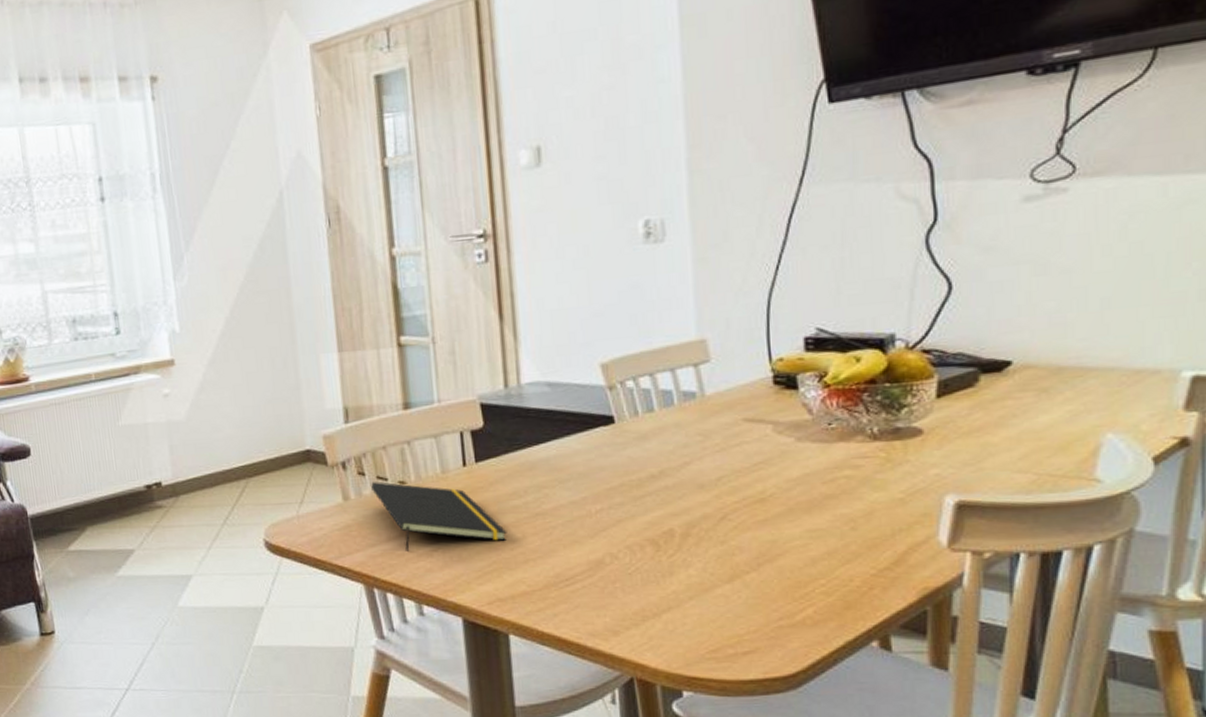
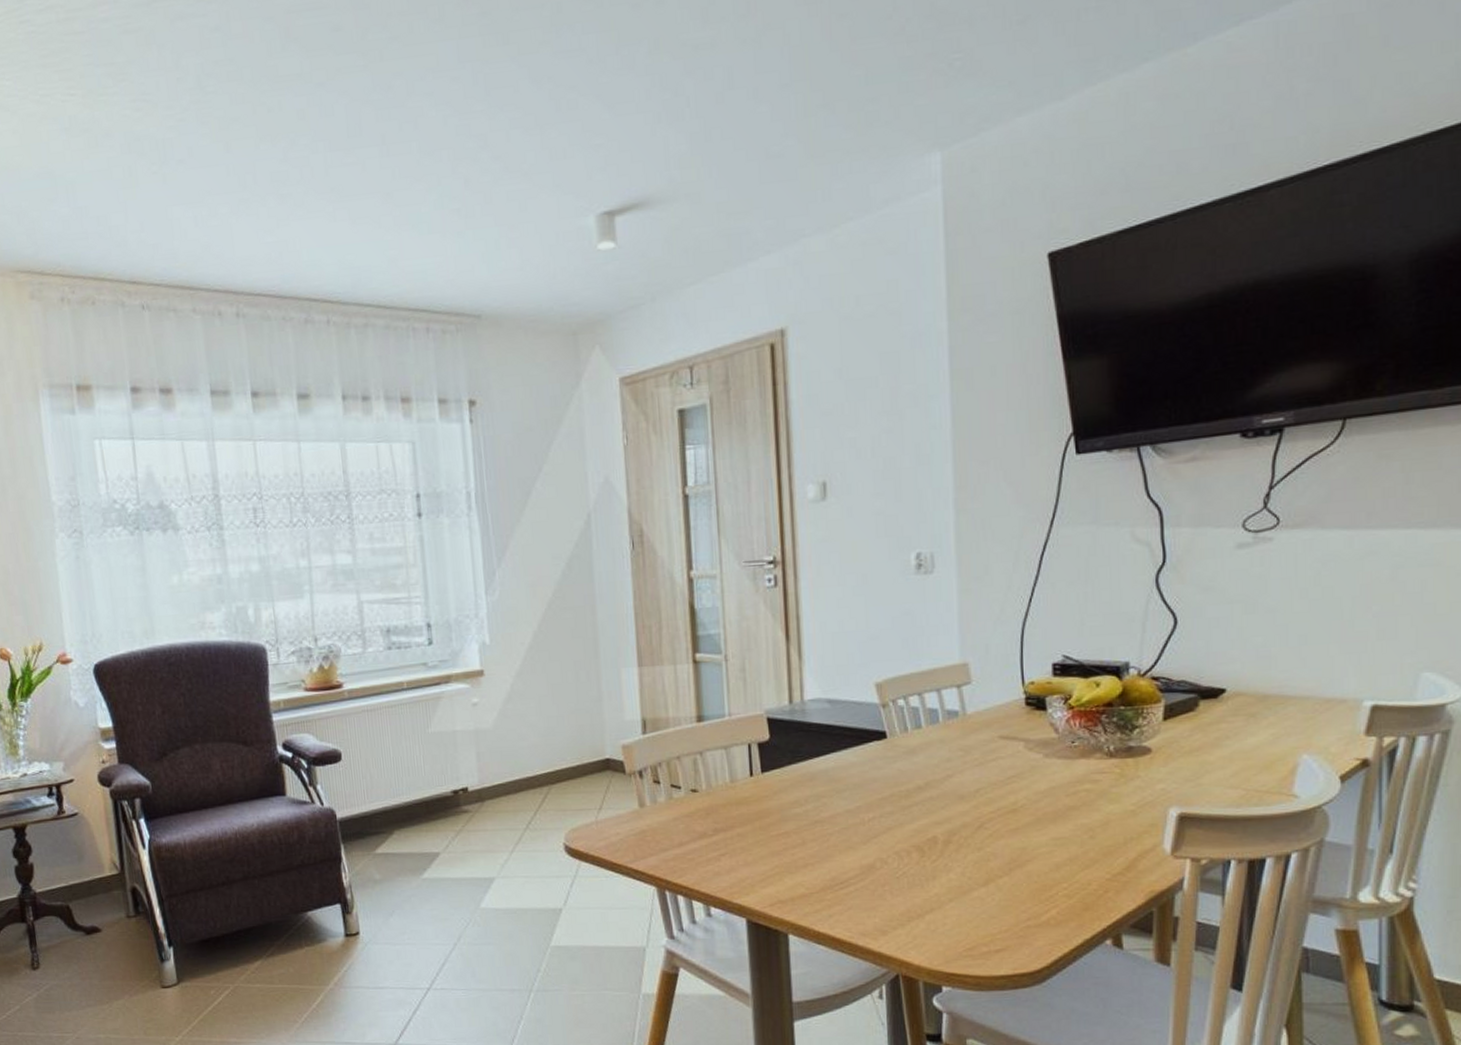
notepad: present [371,482,507,551] -> none [665,790,789,856]

